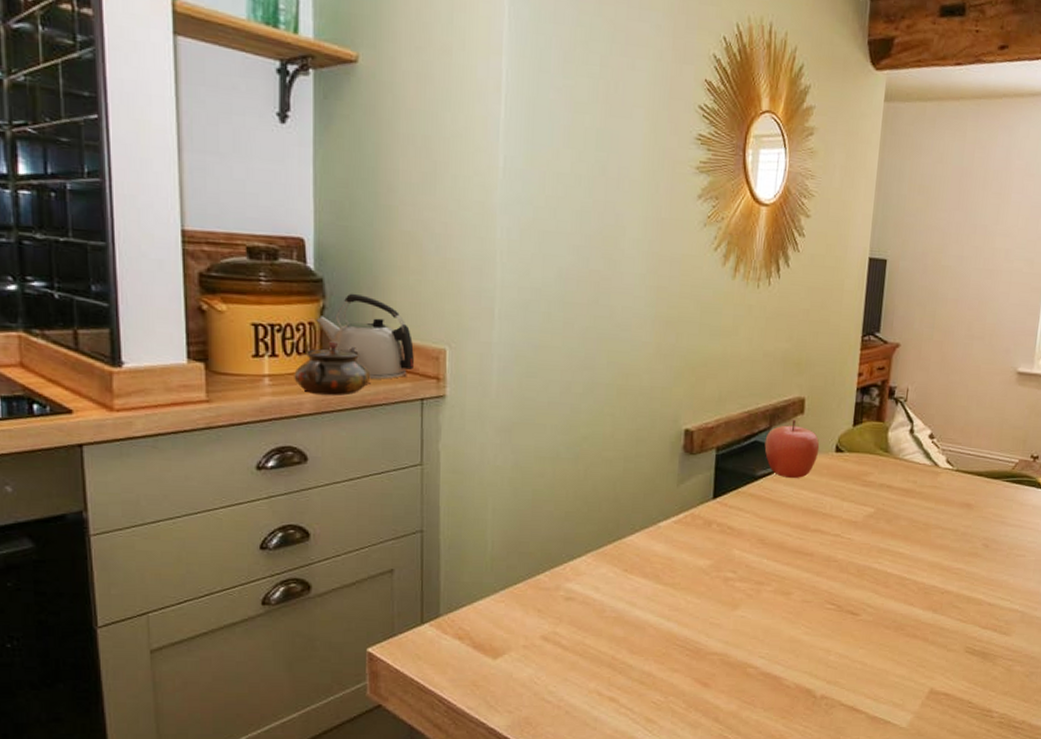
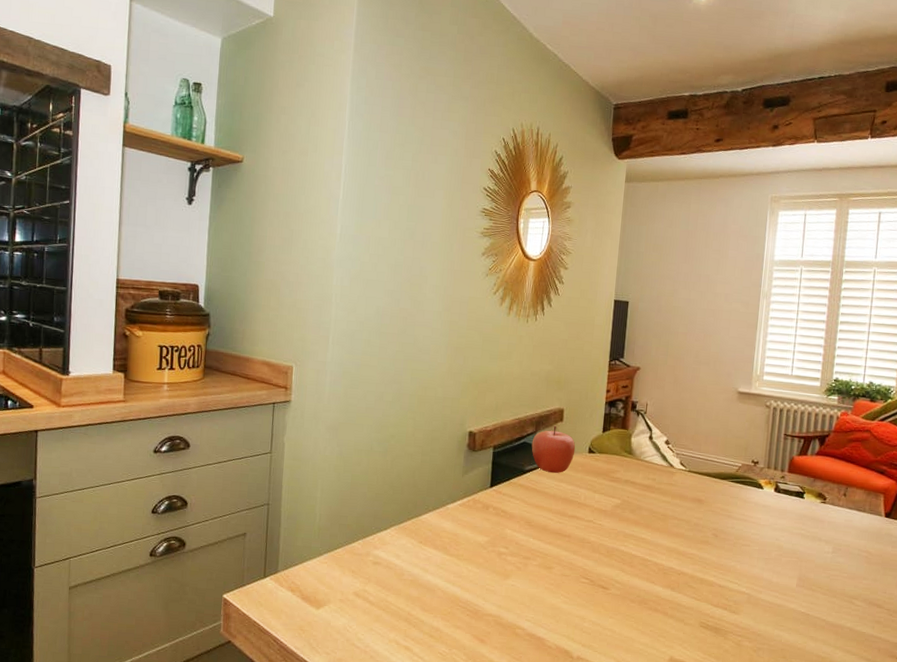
teapot: present [294,341,371,397] -> none [184,359,239,400]
kettle: present [316,293,414,380] -> none [203,324,270,388]

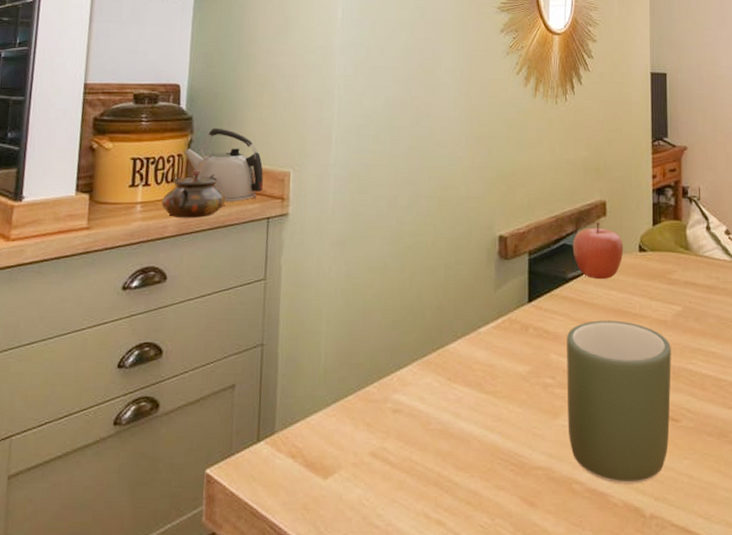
teapot: none [184,359,239,400] -> present [161,170,226,219]
kettle: none [203,324,270,388] -> present [184,127,264,203]
mug: none [515,506,608,634] -> present [567,320,671,484]

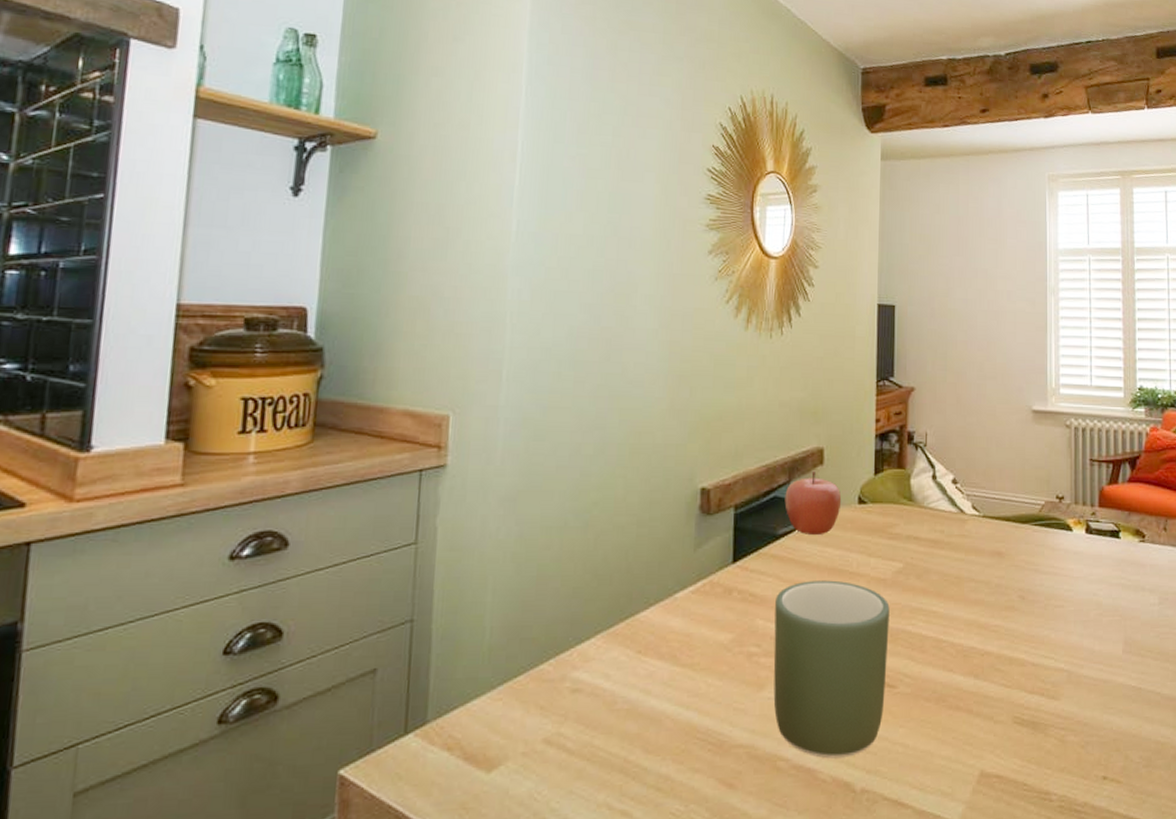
teapot: present [161,170,226,219] -> none [281,413,367,472]
kettle: present [184,127,264,203] -> none [312,361,415,452]

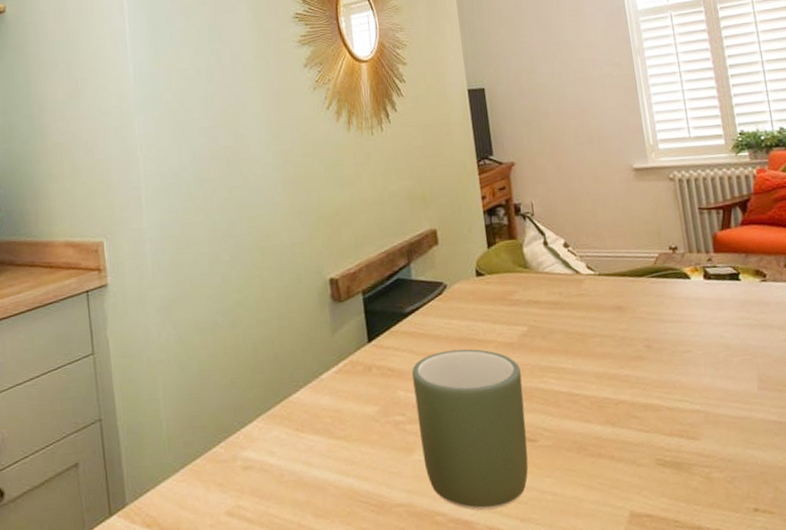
fruit: present [784,470,842,534] -> none [406,251,461,310]

